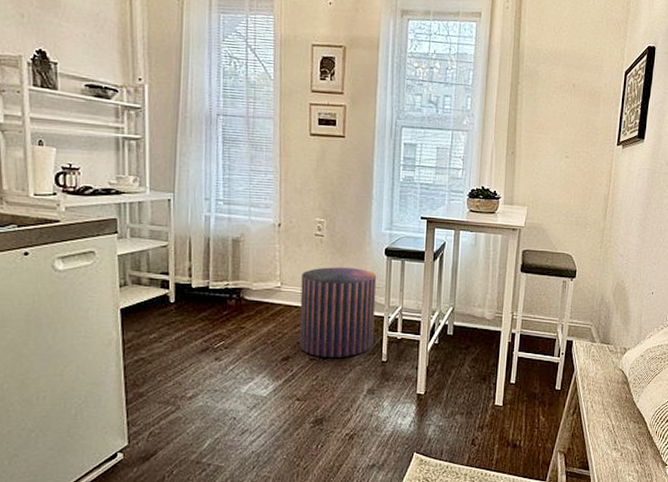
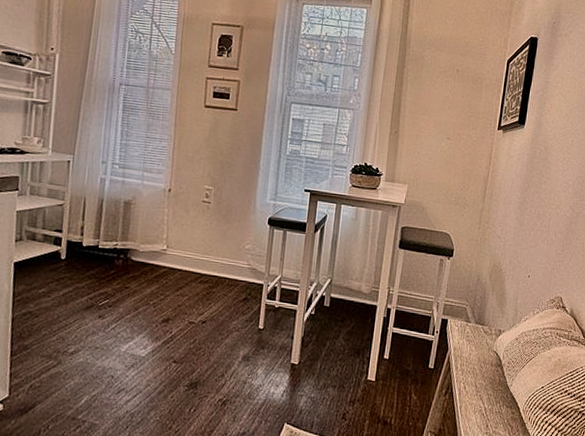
pouf: present [299,267,377,357] -> none [180,233,259,323]

